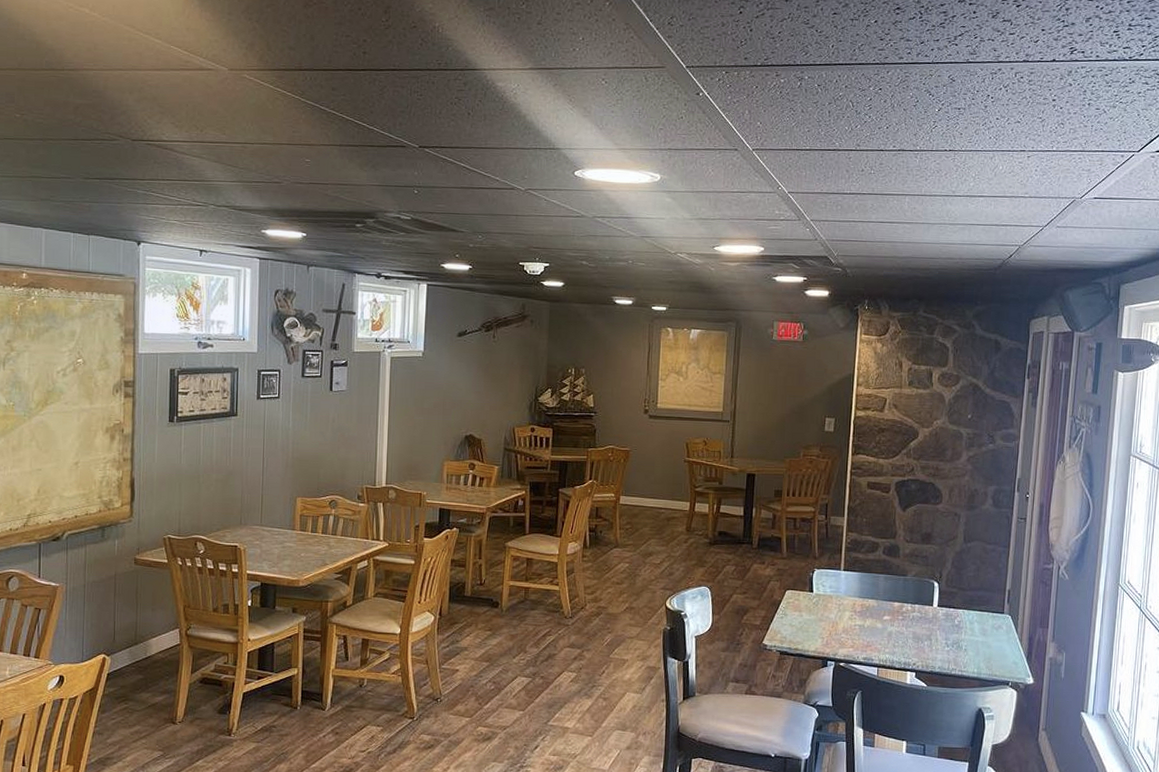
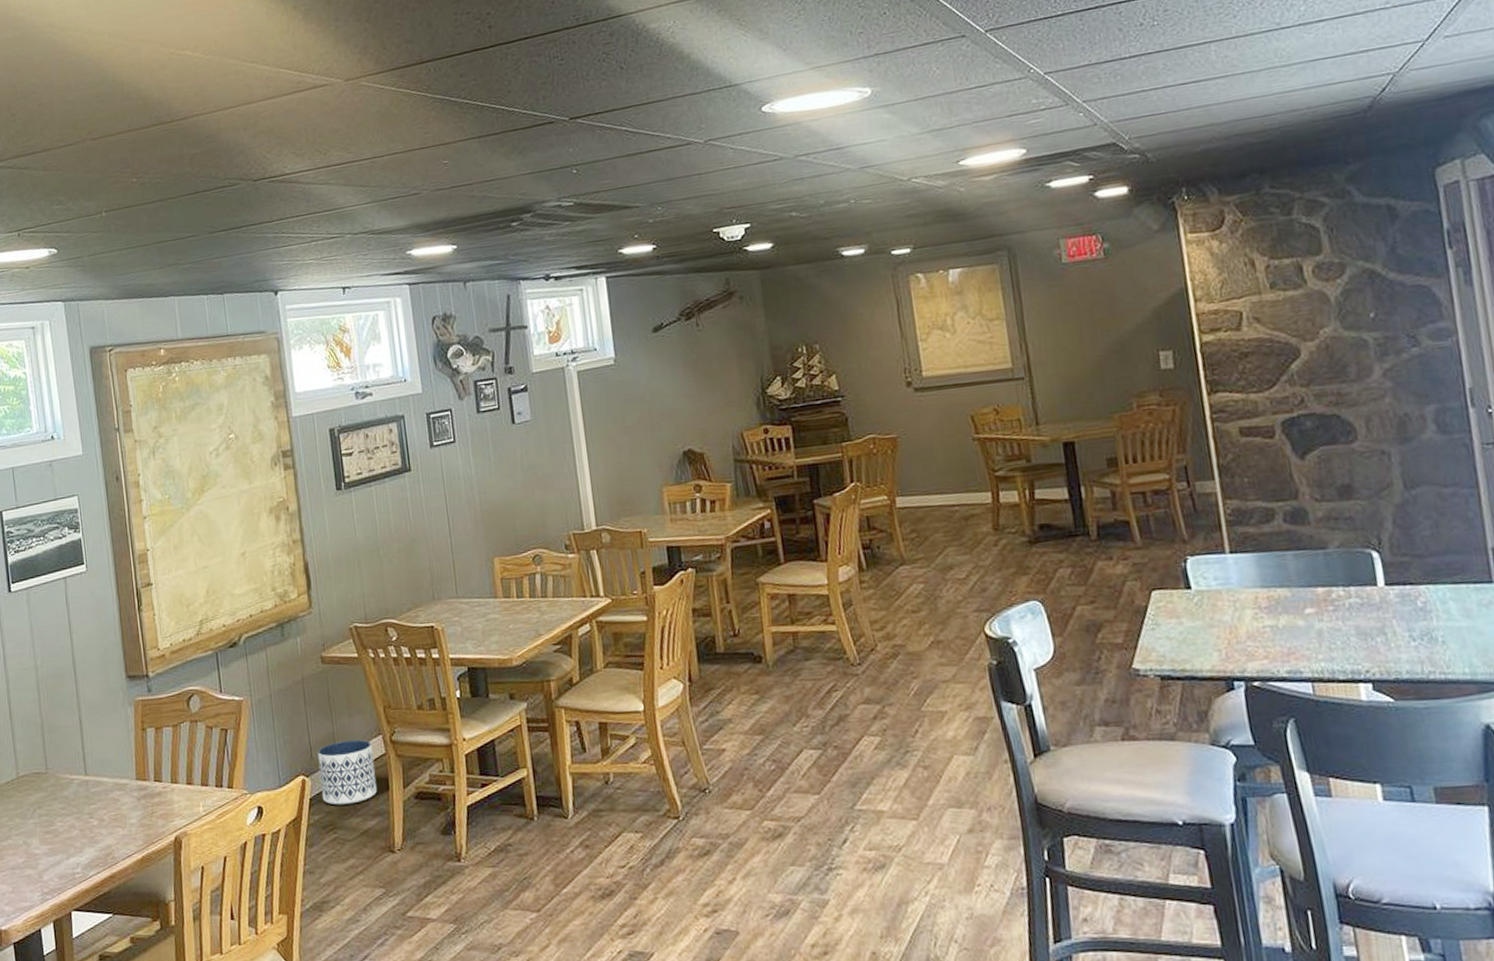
planter: none [118,629,169,682] -> present [317,739,378,805]

